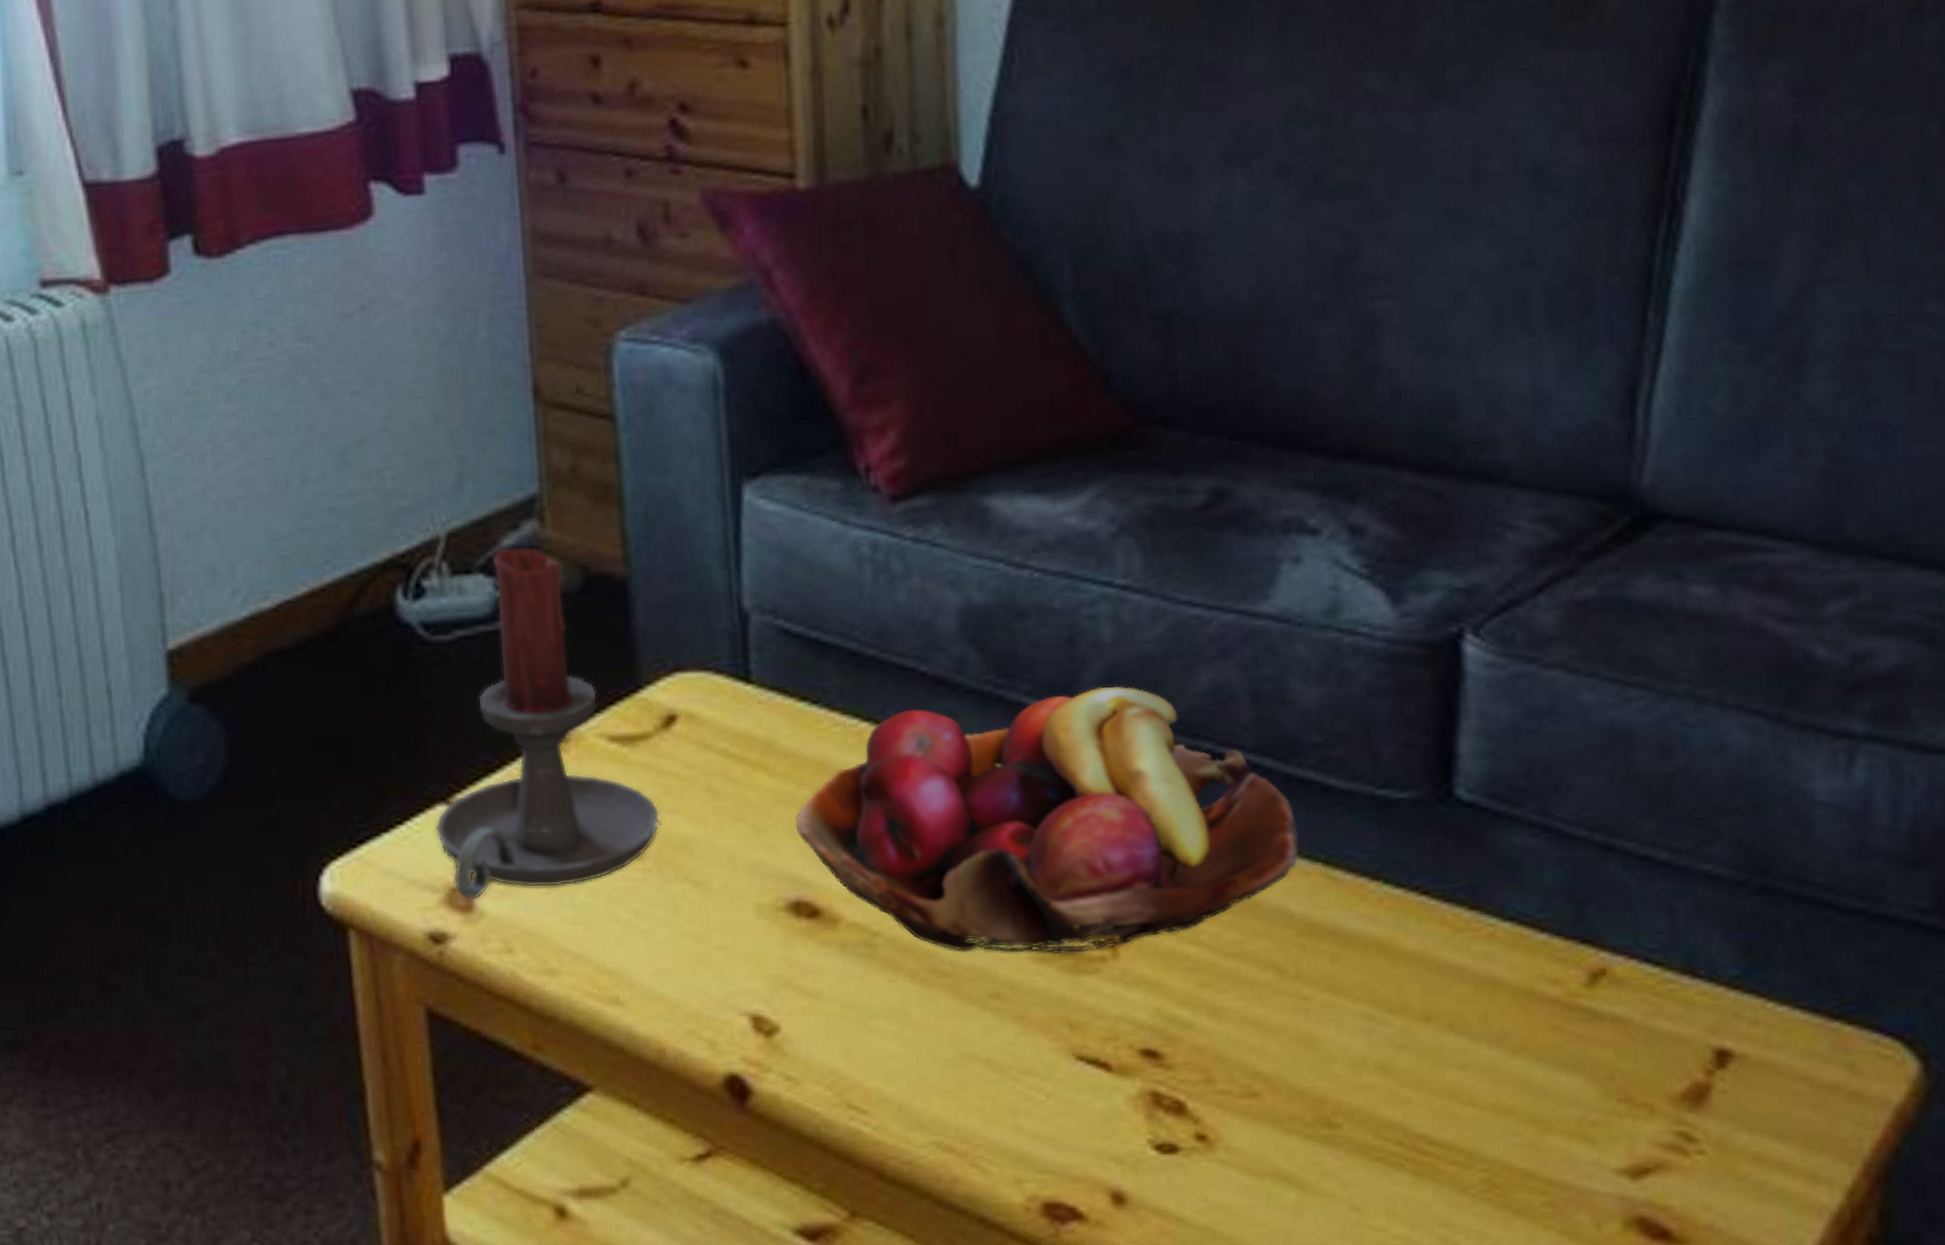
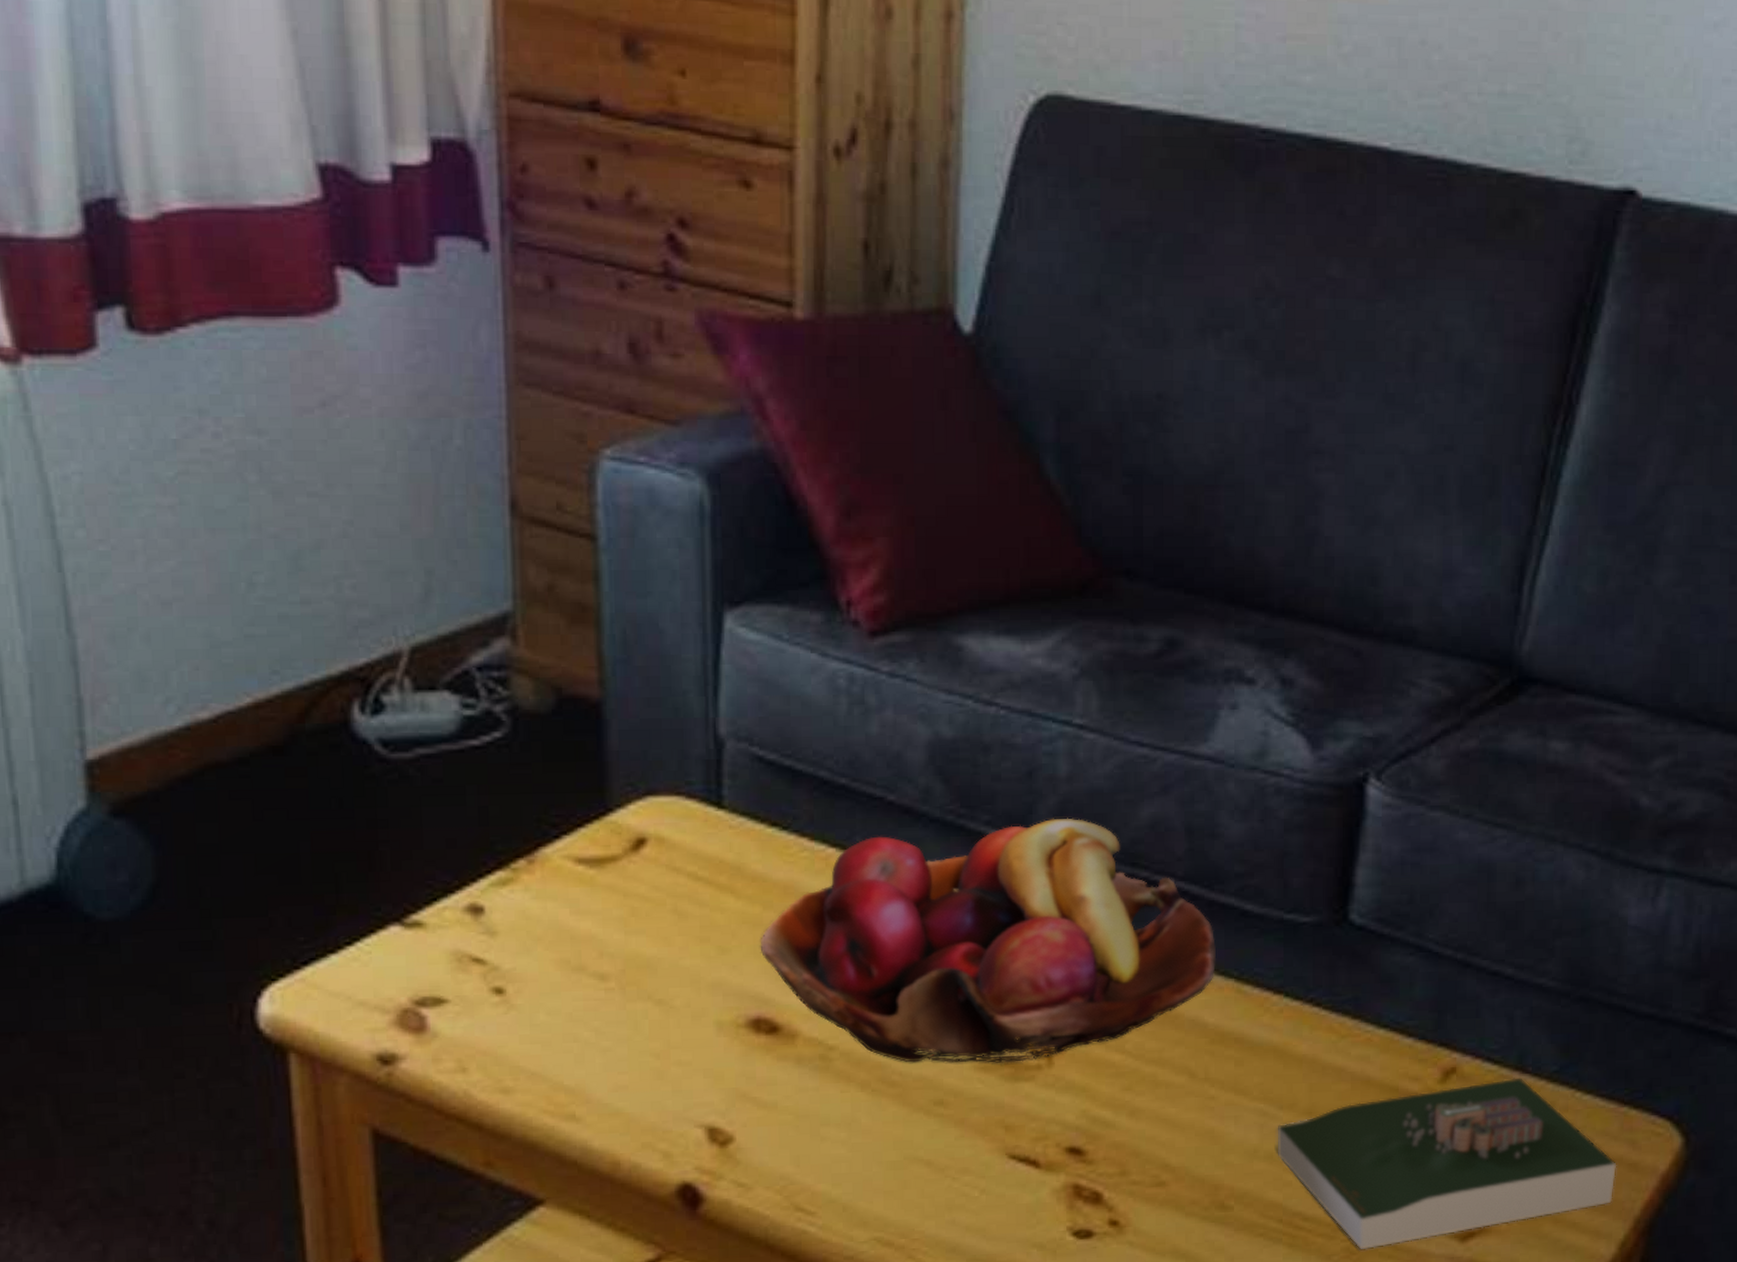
candle holder: present [435,546,660,900] -> none [387,665,625,1021]
book: none [1387,983,1833,1183] -> present [1277,1077,1617,1250]

